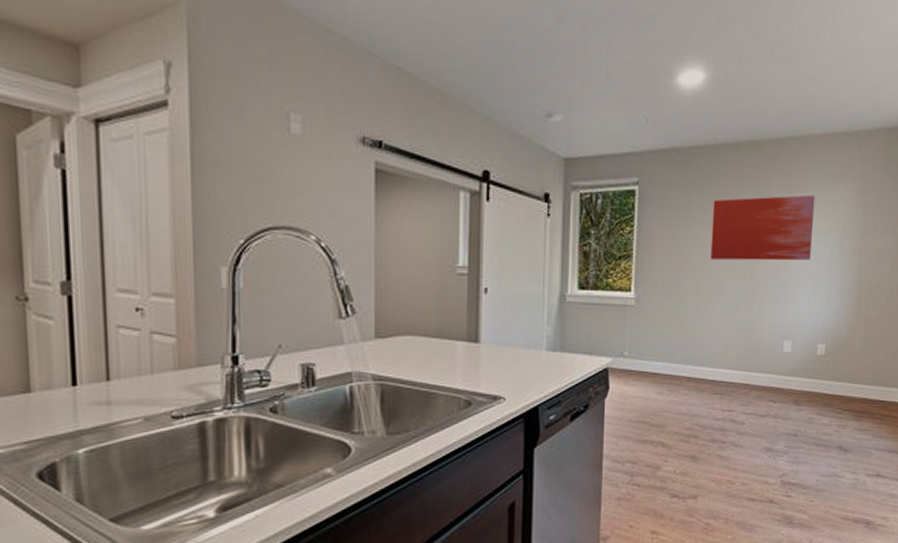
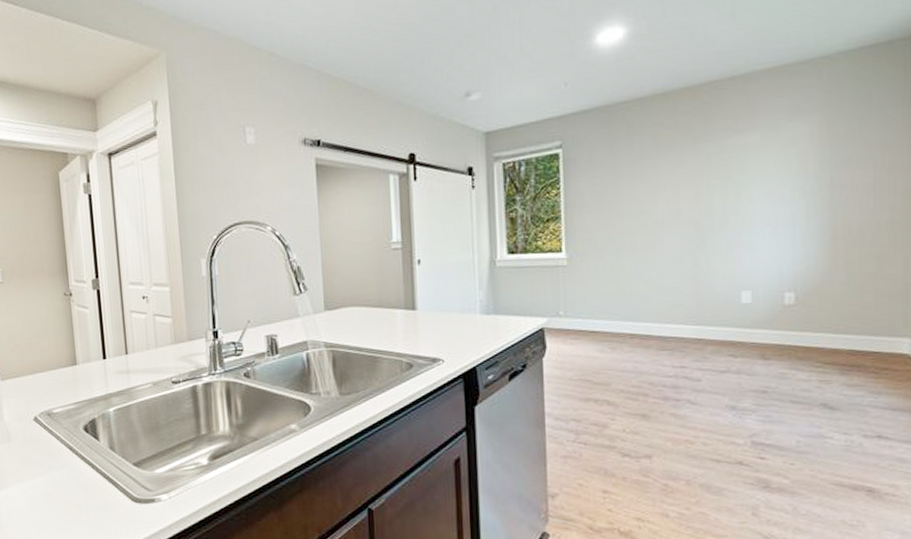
wall art: present [710,194,815,261] -> none [645,133,768,213]

